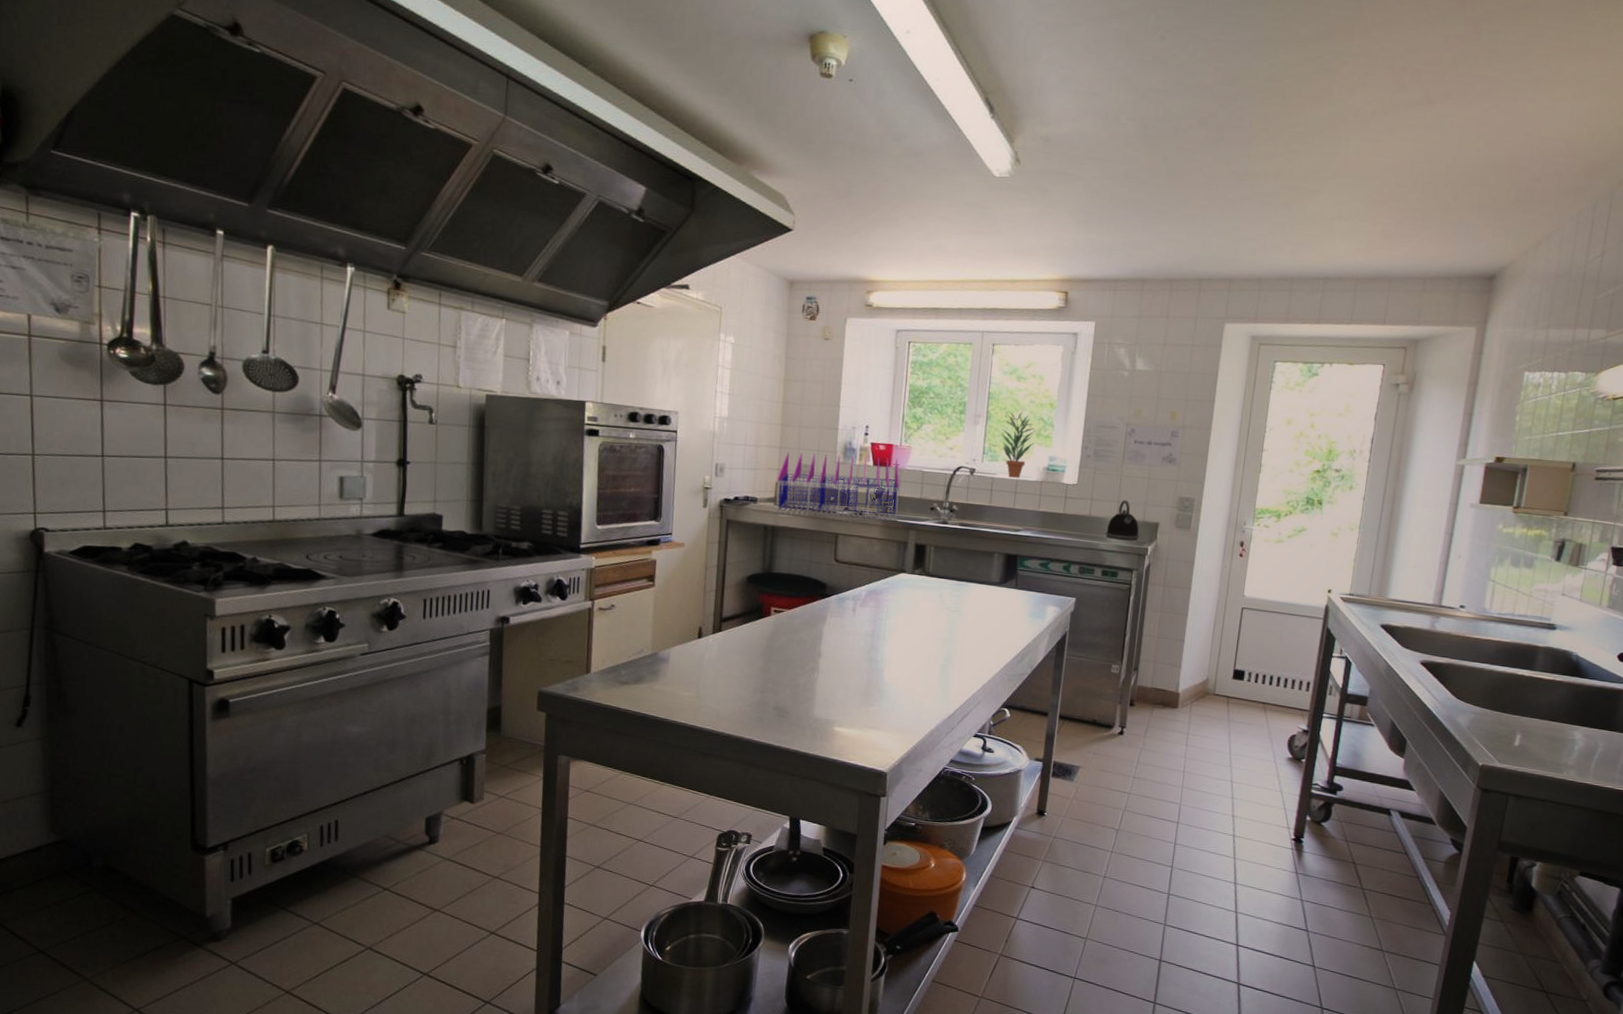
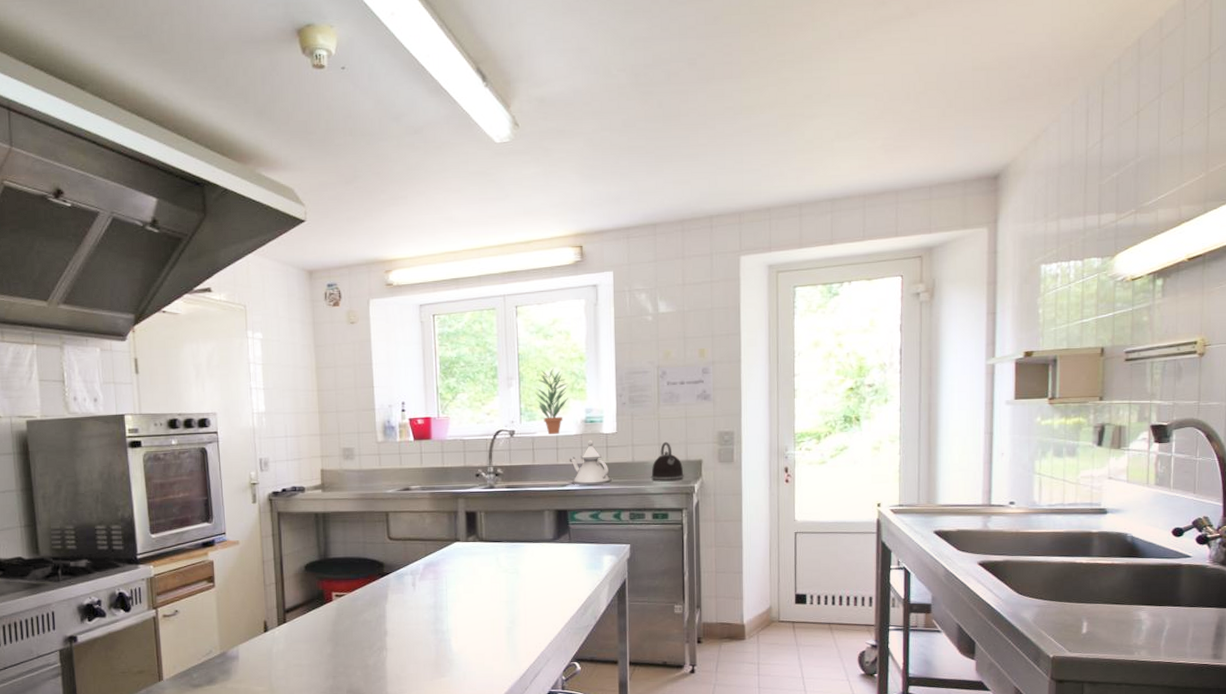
dish rack: present [776,452,899,522] -> none [321,430,444,501]
teapot: none [1025,488,1066,535] -> present [569,439,612,486]

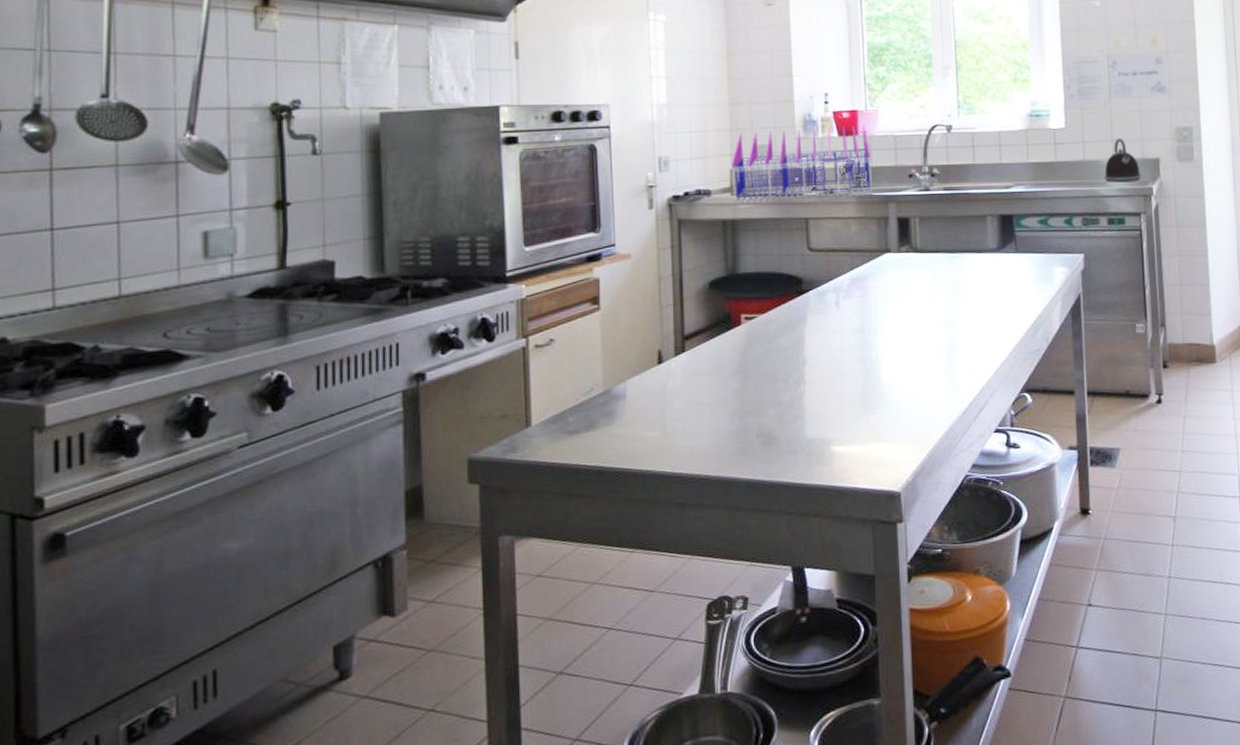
dish rack: none [321,430,444,501] -> present [731,125,872,206]
potted plant: present [535,368,568,434] -> none [974,56,1011,130]
teapot: present [569,439,612,486] -> none [1013,135,1062,187]

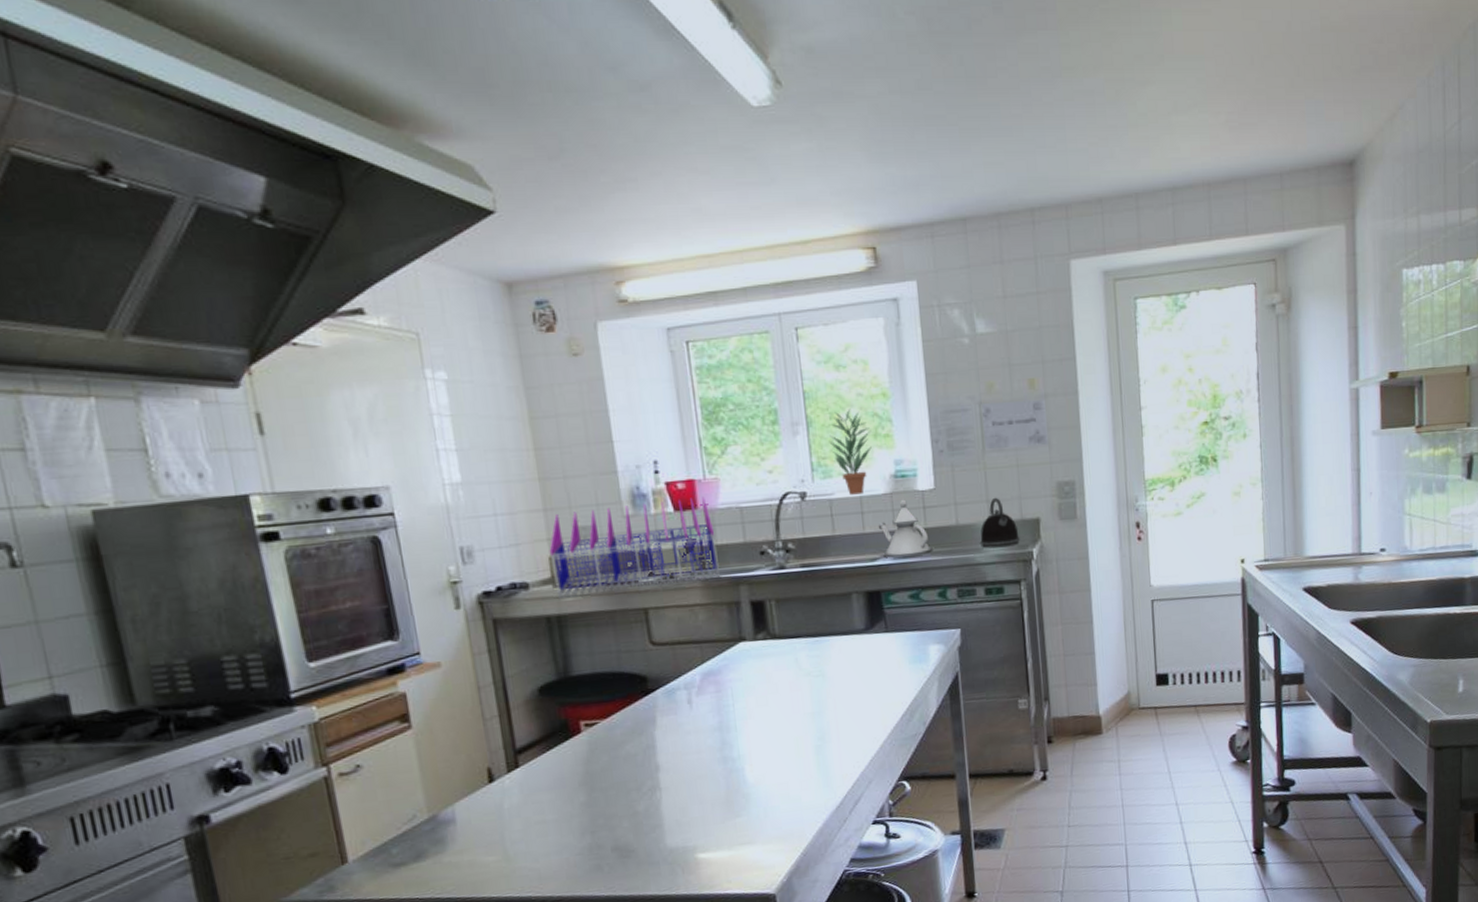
potted plant: none [974,56,1011,130] -> present [829,408,872,495]
teapot: none [1013,135,1062,187] -> present [878,499,933,558]

